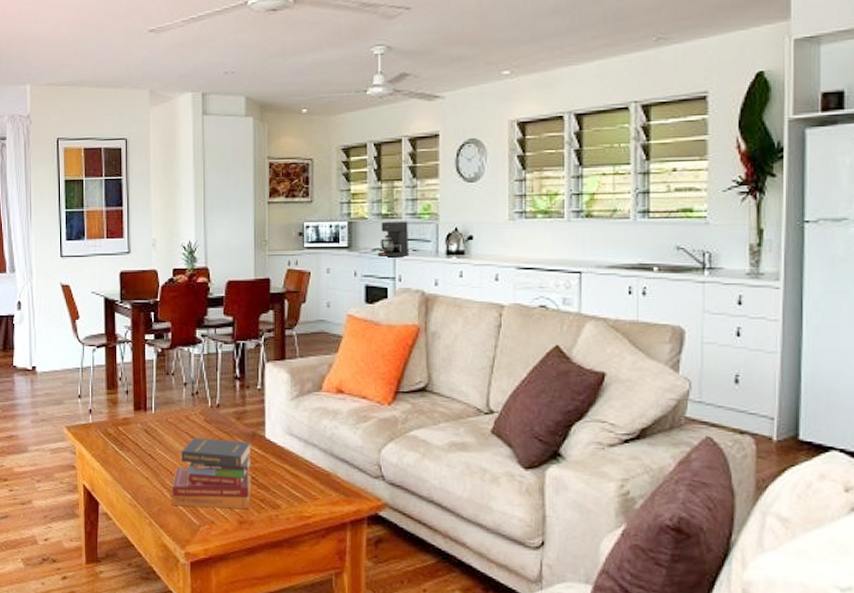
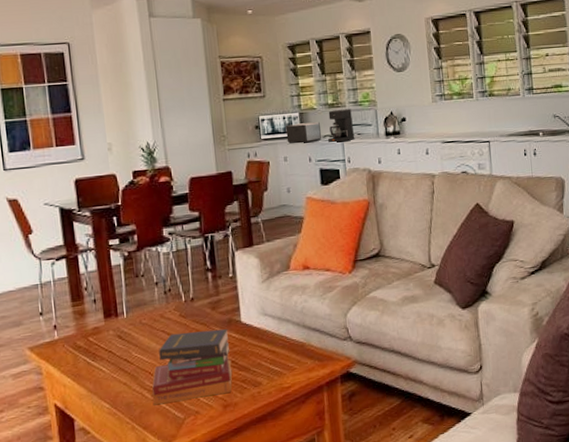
toaster: none [331,233,371,255] -> present [285,122,322,144]

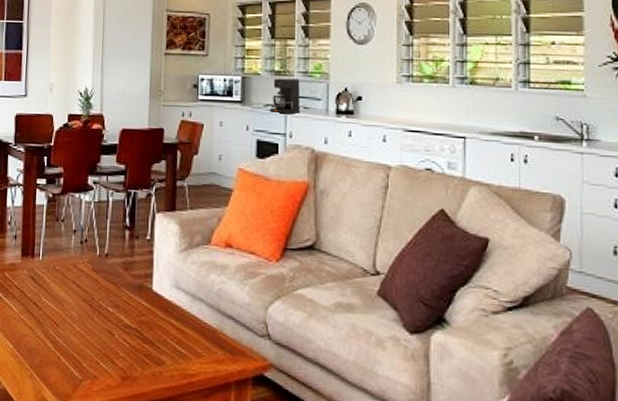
books: present [152,329,233,406] -> none [53,287,138,364]
toaster: present [285,122,322,144] -> none [225,88,264,110]

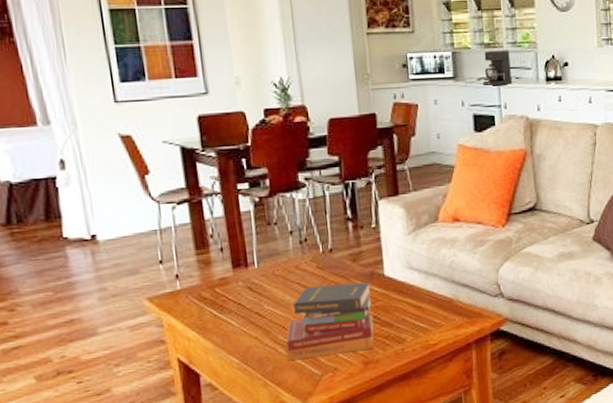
books: none [53,287,138,364] -> present [286,282,375,361]

